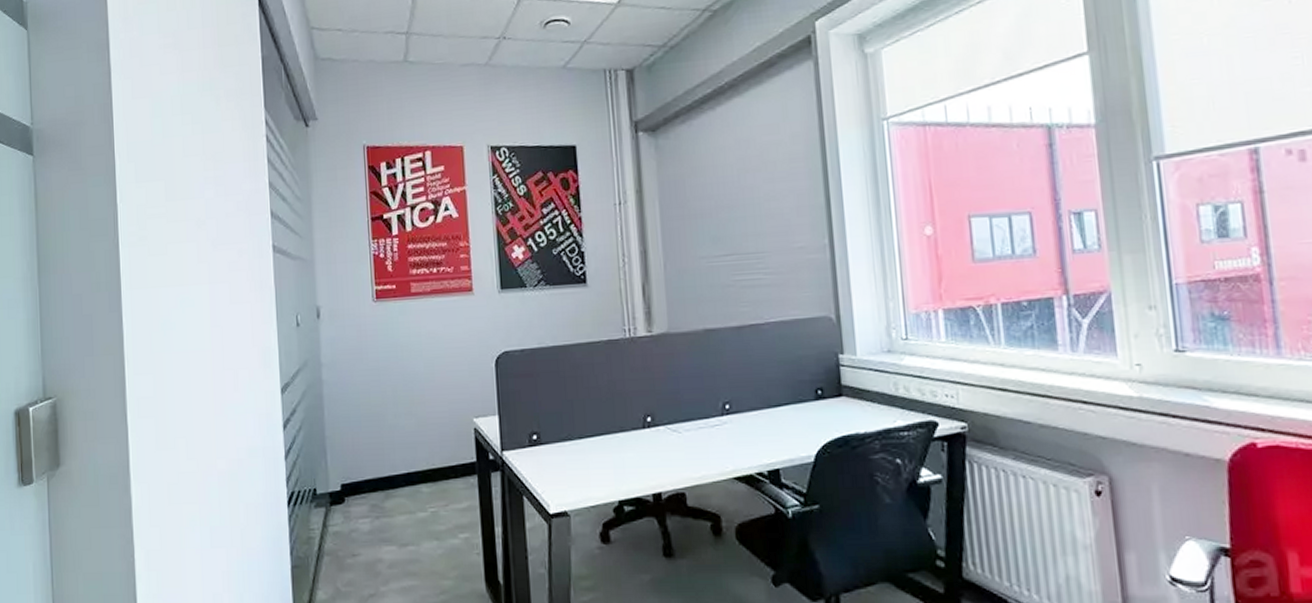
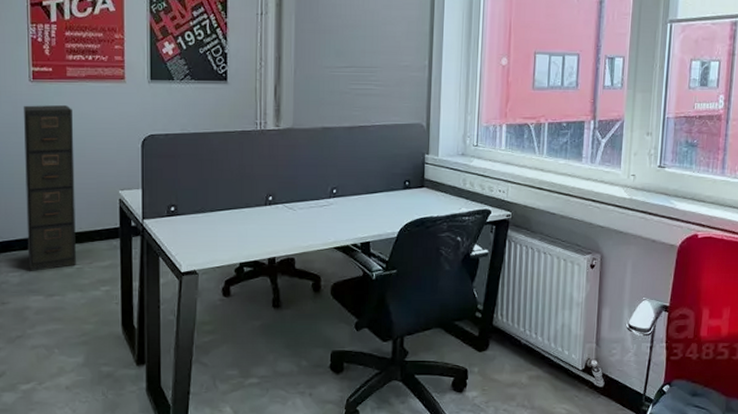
filing cabinet: none [367,325,430,518] -> present [23,105,76,272]

